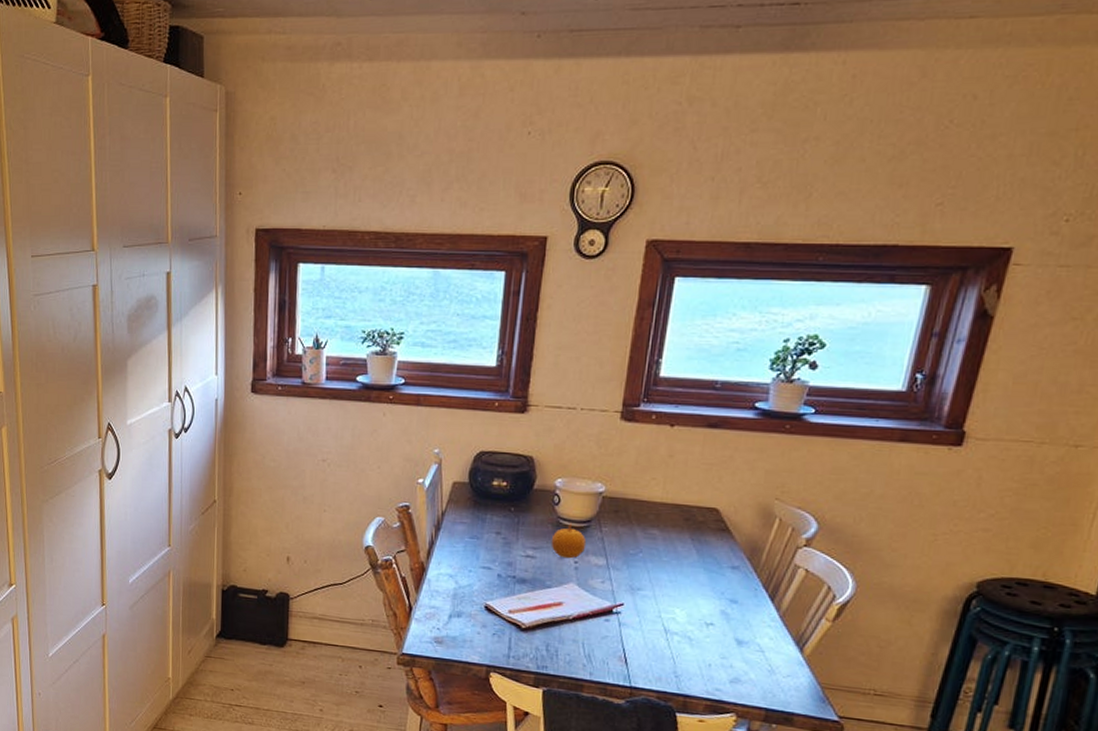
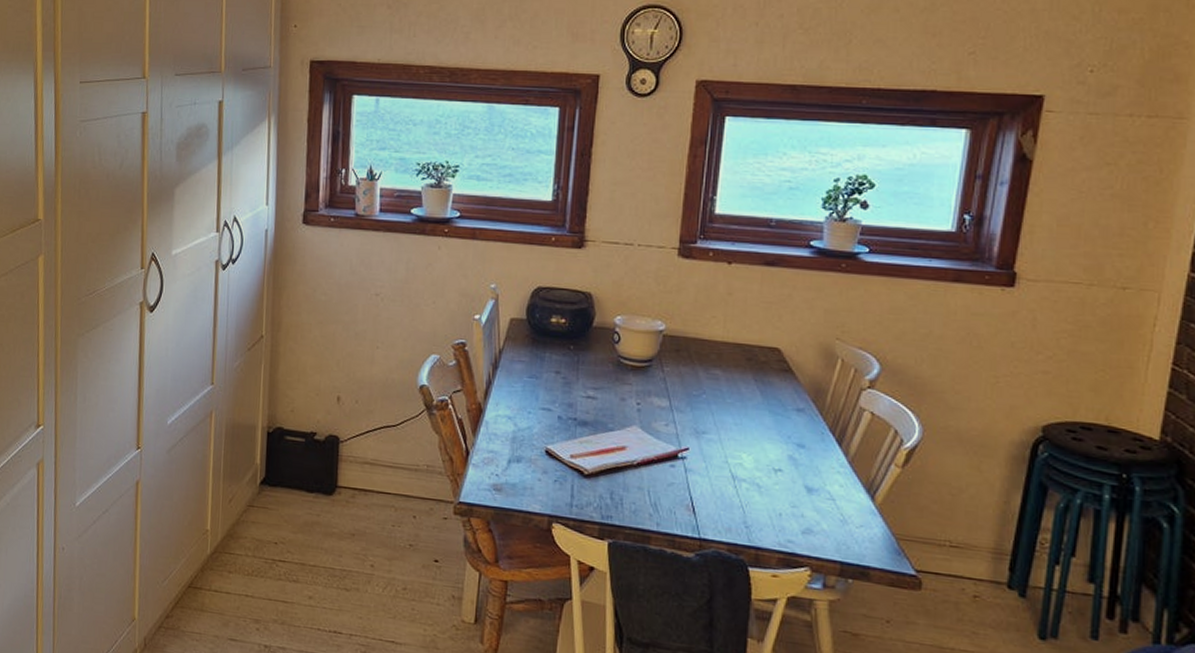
fruit: present [551,522,587,559] -> none [612,361,649,400]

